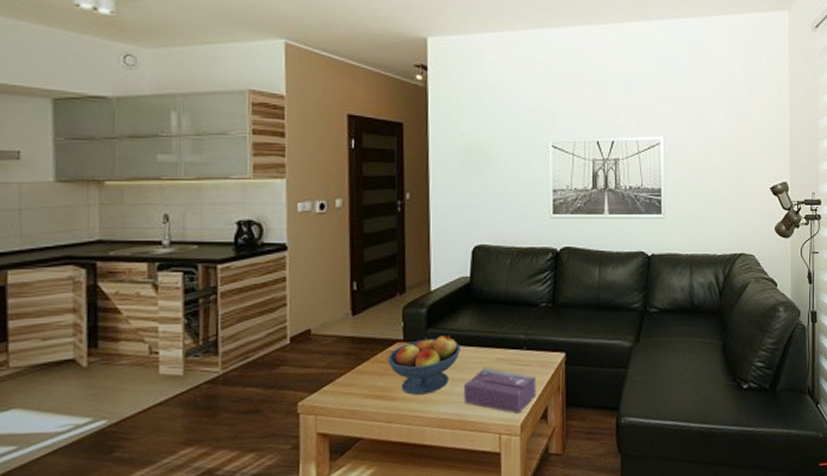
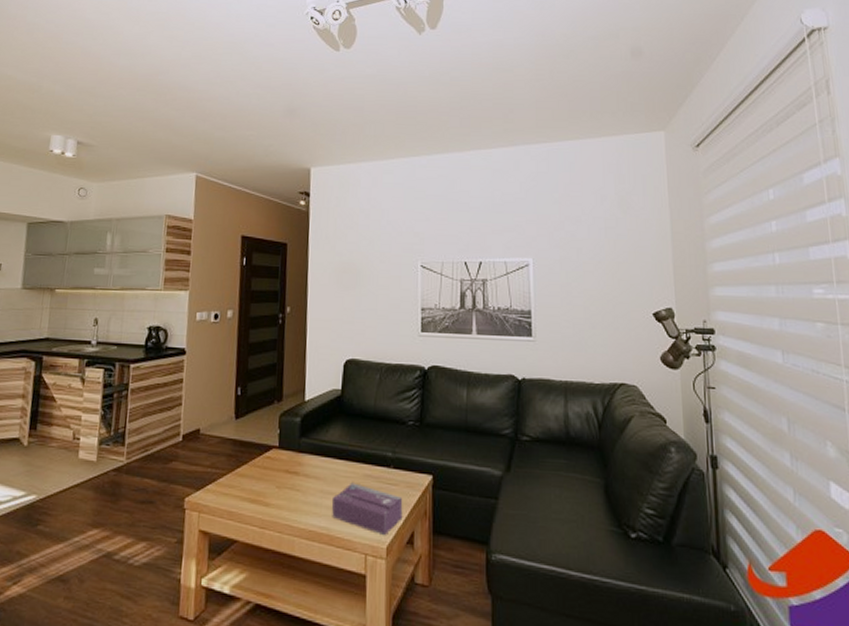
fruit bowl: present [388,335,461,395] -> none [264,446,331,504]

